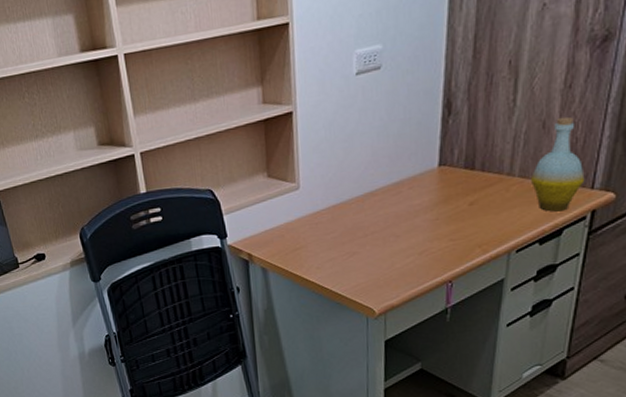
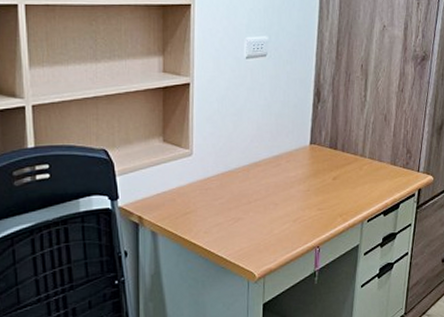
bottle: present [531,116,585,212] -> none [377,113,413,189]

